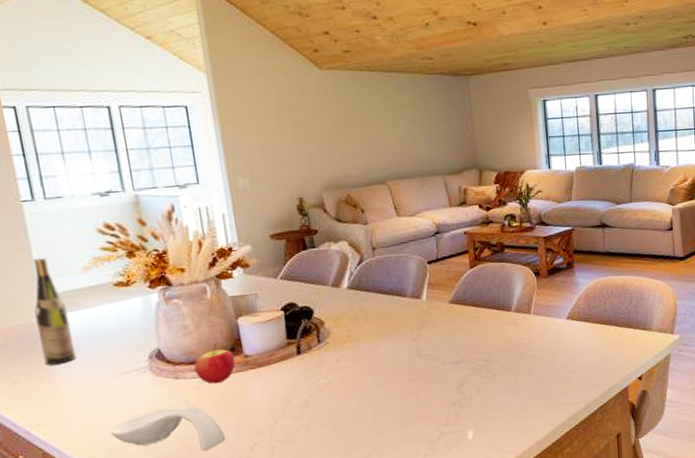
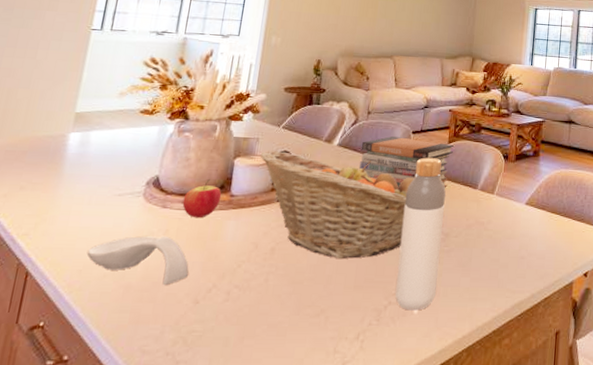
wine bottle: present [33,257,77,365] -> none [55,79,93,177]
fruit basket: none [264,298,441,401] -> present [260,151,414,259]
book stack: none [374,269,478,322] -> present [359,136,455,188]
bottle: none [434,286,488,438] -> present [395,157,446,311]

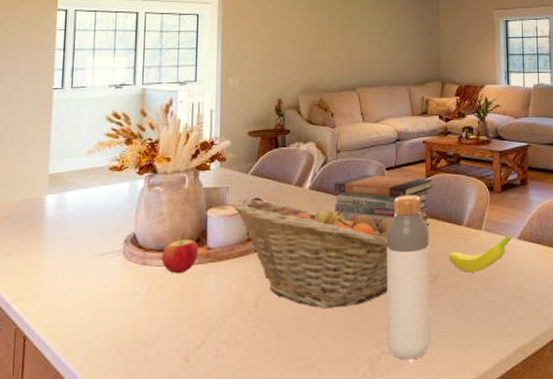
spoon rest: present [86,236,189,286] -> none [77,293,176,344]
banana: none [460,199,520,233] -> present [448,234,512,273]

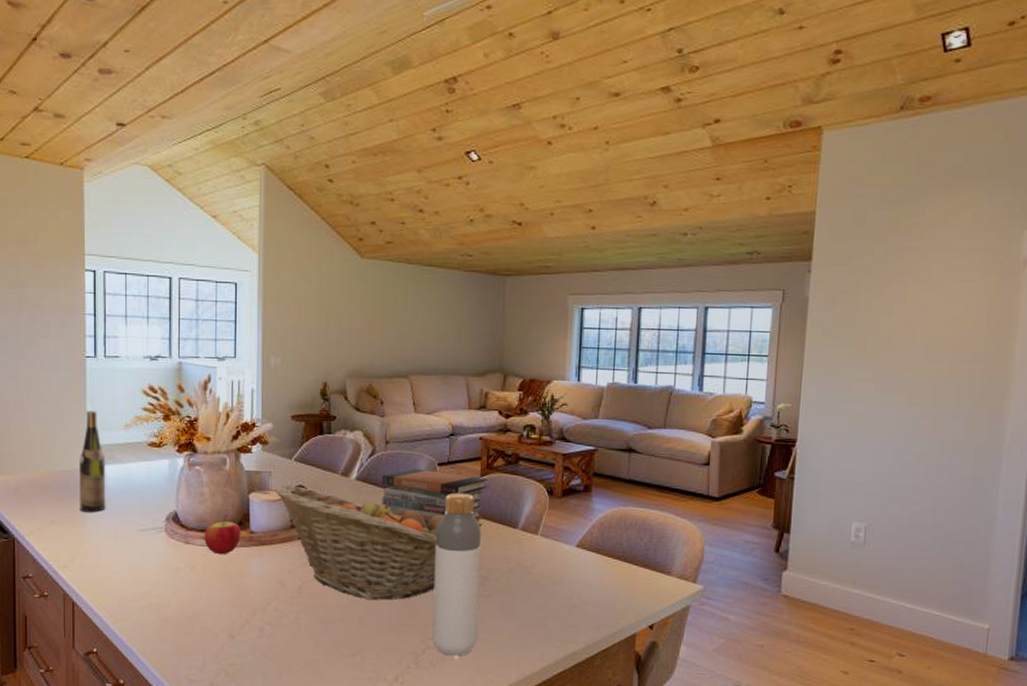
wine bottle: none [37,139,67,240] -> present [79,410,106,512]
banana: present [448,234,512,273] -> none [500,541,570,577]

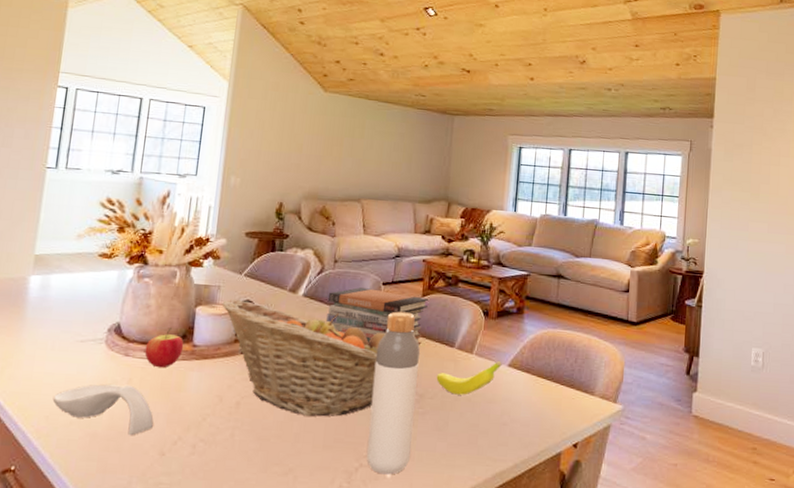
wine bottle: present [79,410,106,512] -> none [18,219,53,322]
spoon rest: none [122,571,220,620] -> present [52,384,154,436]
banana: none [500,541,570,577] -> present [436,360,502,395]

